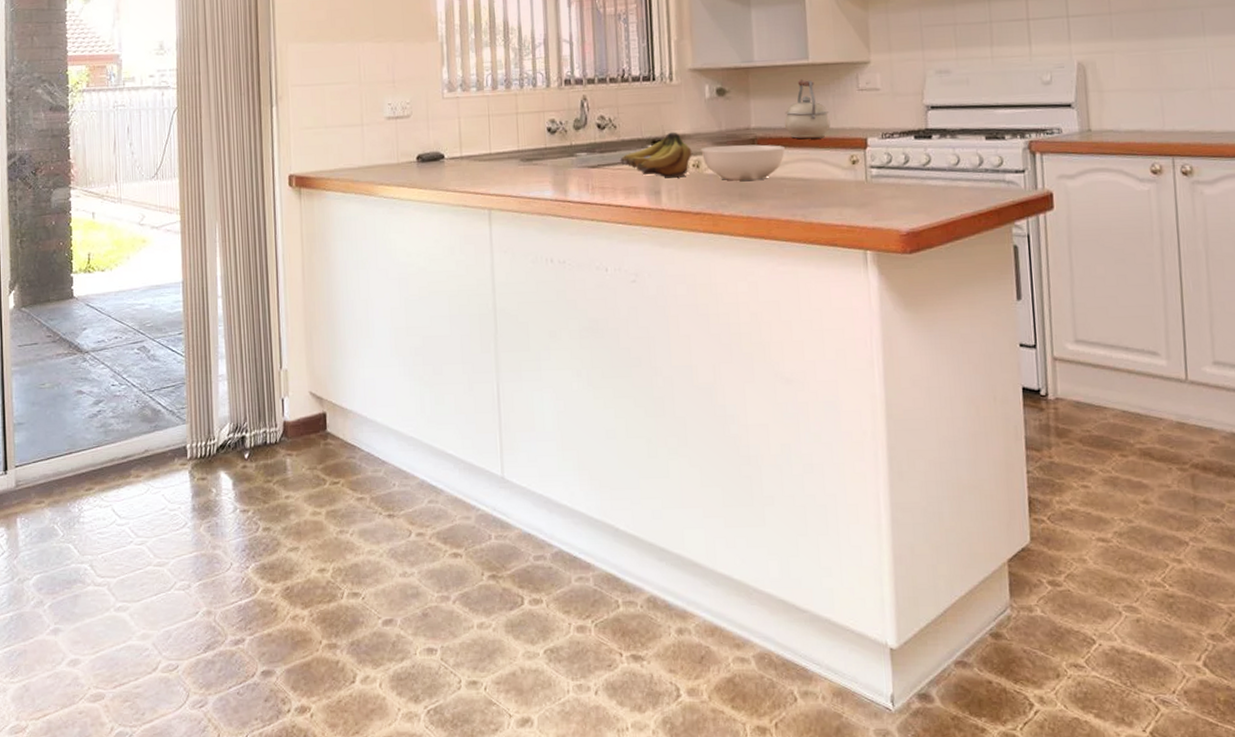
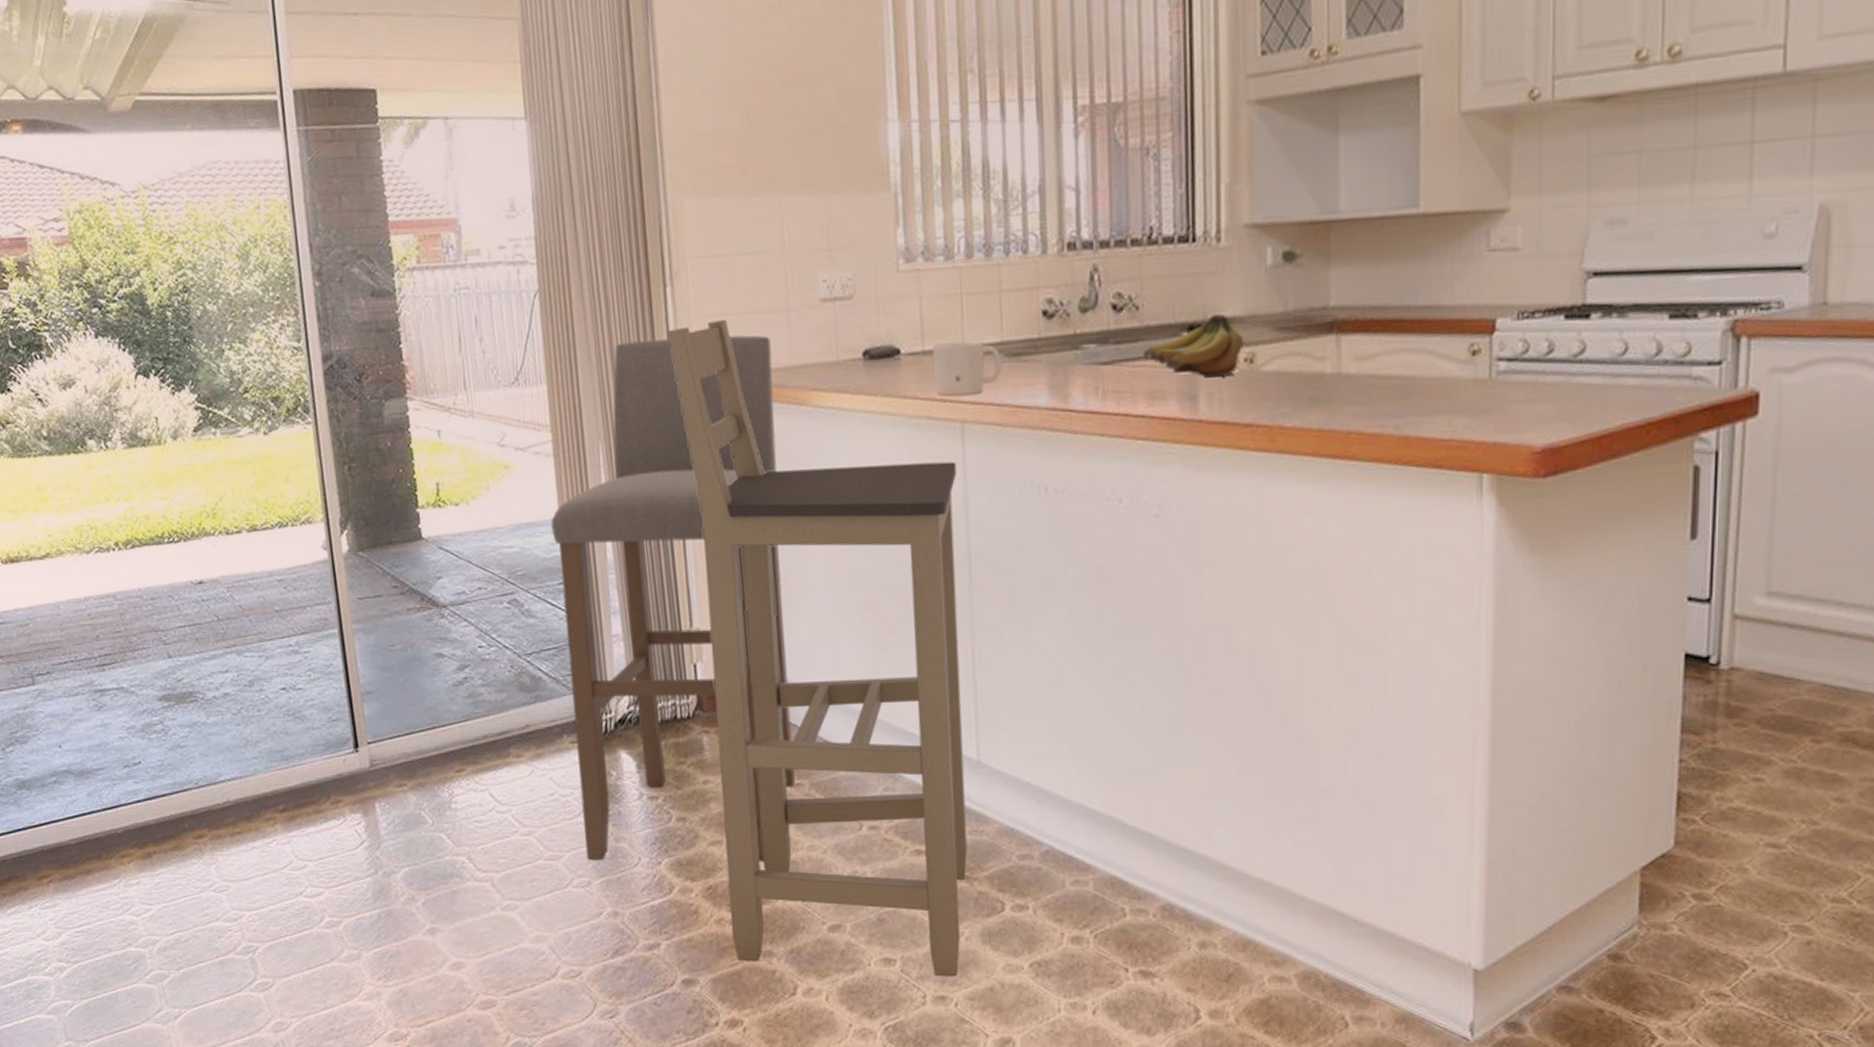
bar stool: none [175,143,359,565] -> present [551,335,795,861]
bar stool: none [272,131,495,663] -> present [667,319,968,976]
mug: none [467,149,519,191] -> present [932,340,1002,398]
bowl: present [701,144,786,181] -> none [1256,329,1378,381]
kettle: present [784,79,831,139] -> none [1377,236,1444,322]

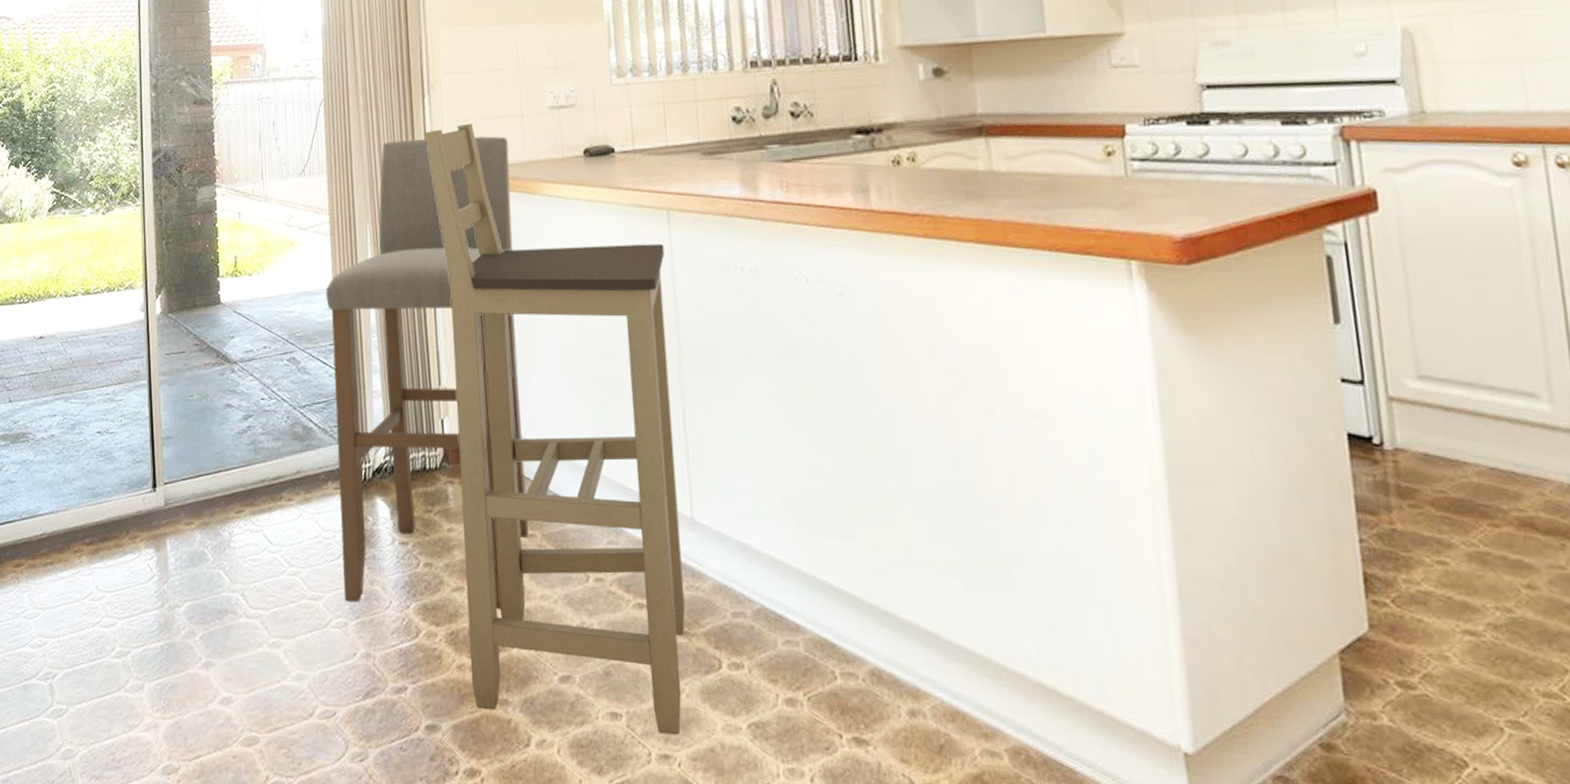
mug: present [932,340,1002,398] -> none [640,141,700,189]
fruit: present [1142,313,1244,378] -> none [818,119,906,174]

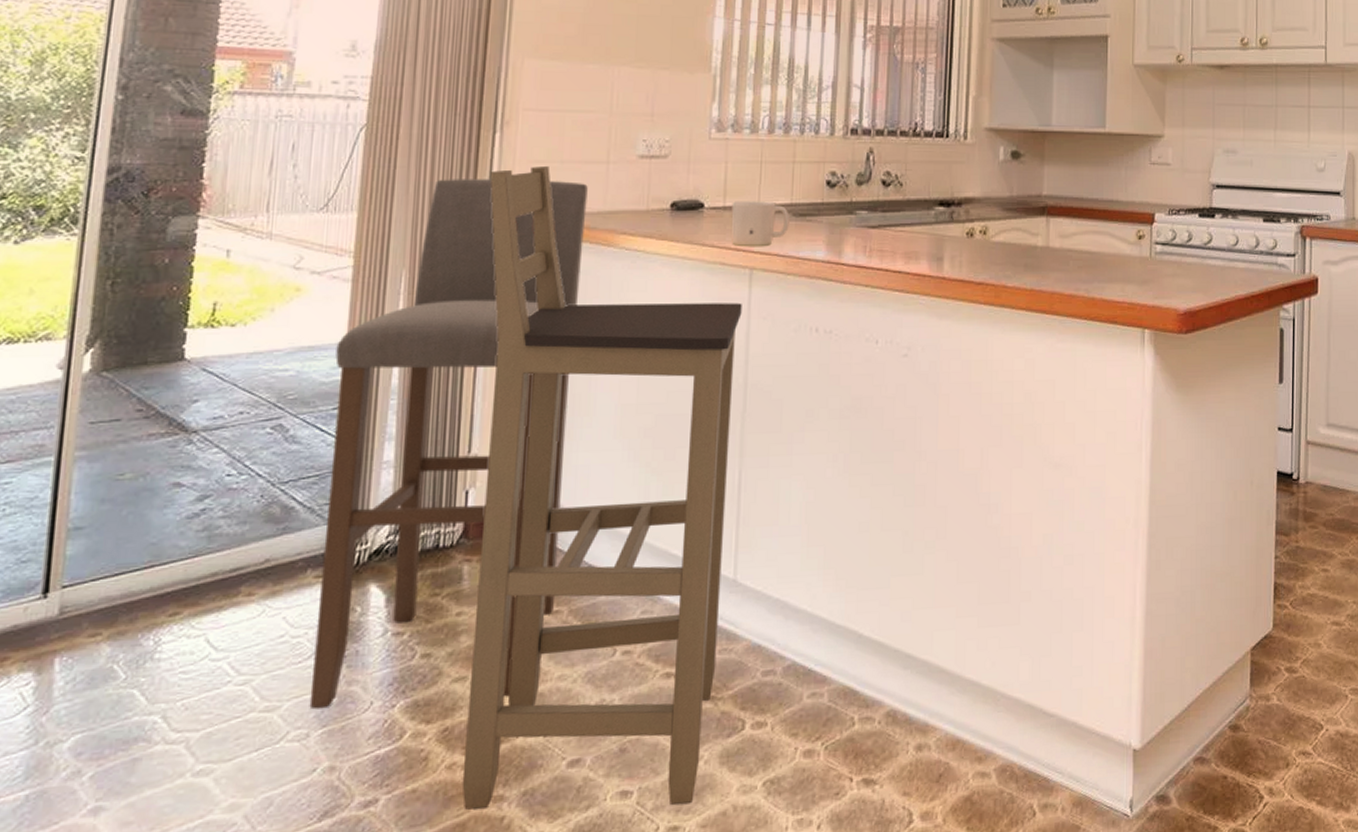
mug: none [640,141,700,189] -> present [730,201,790,247]

